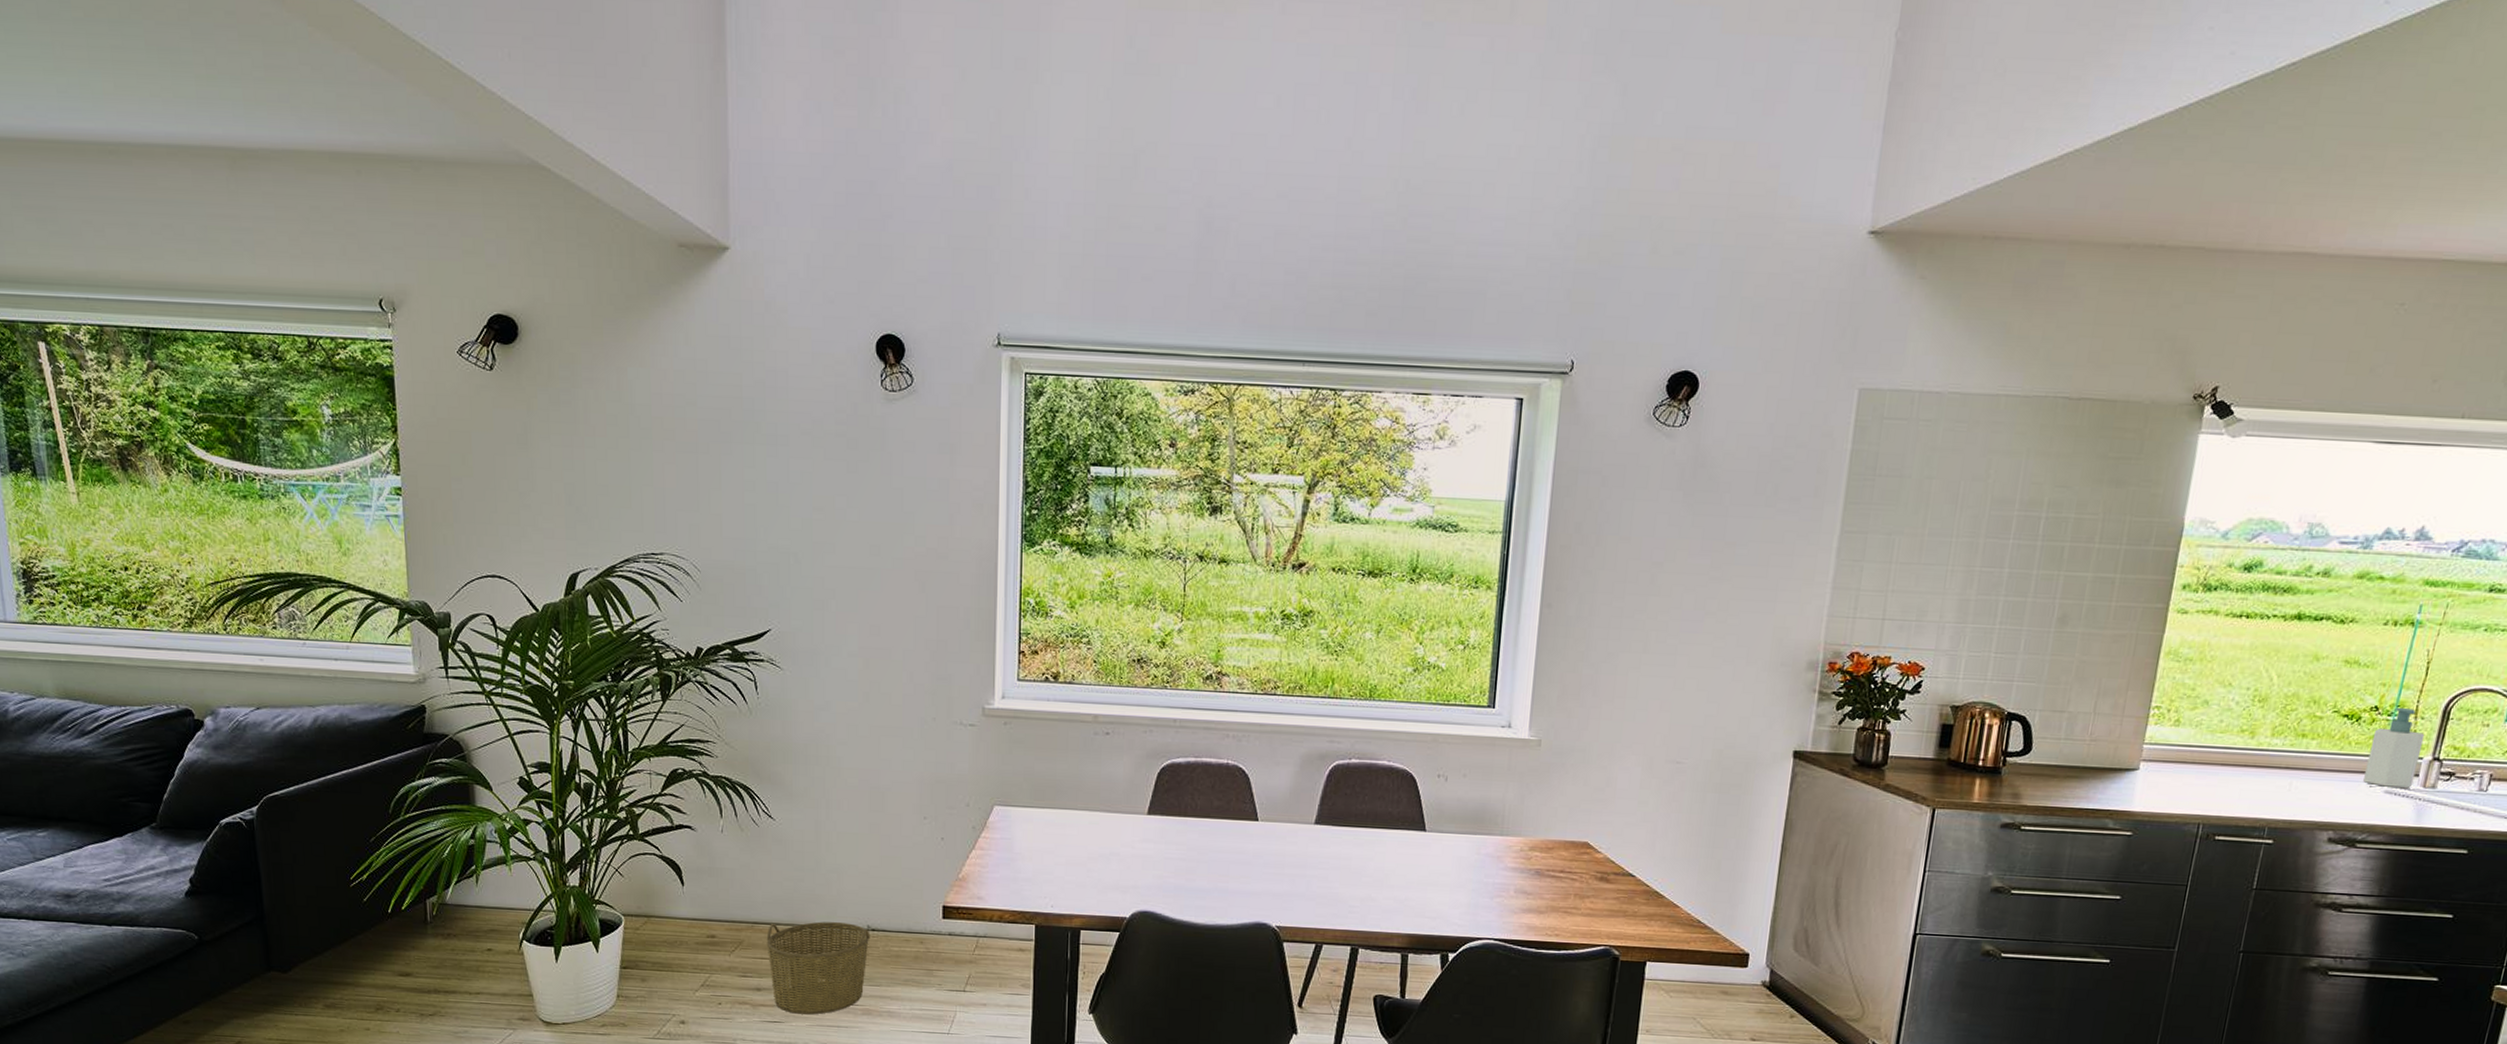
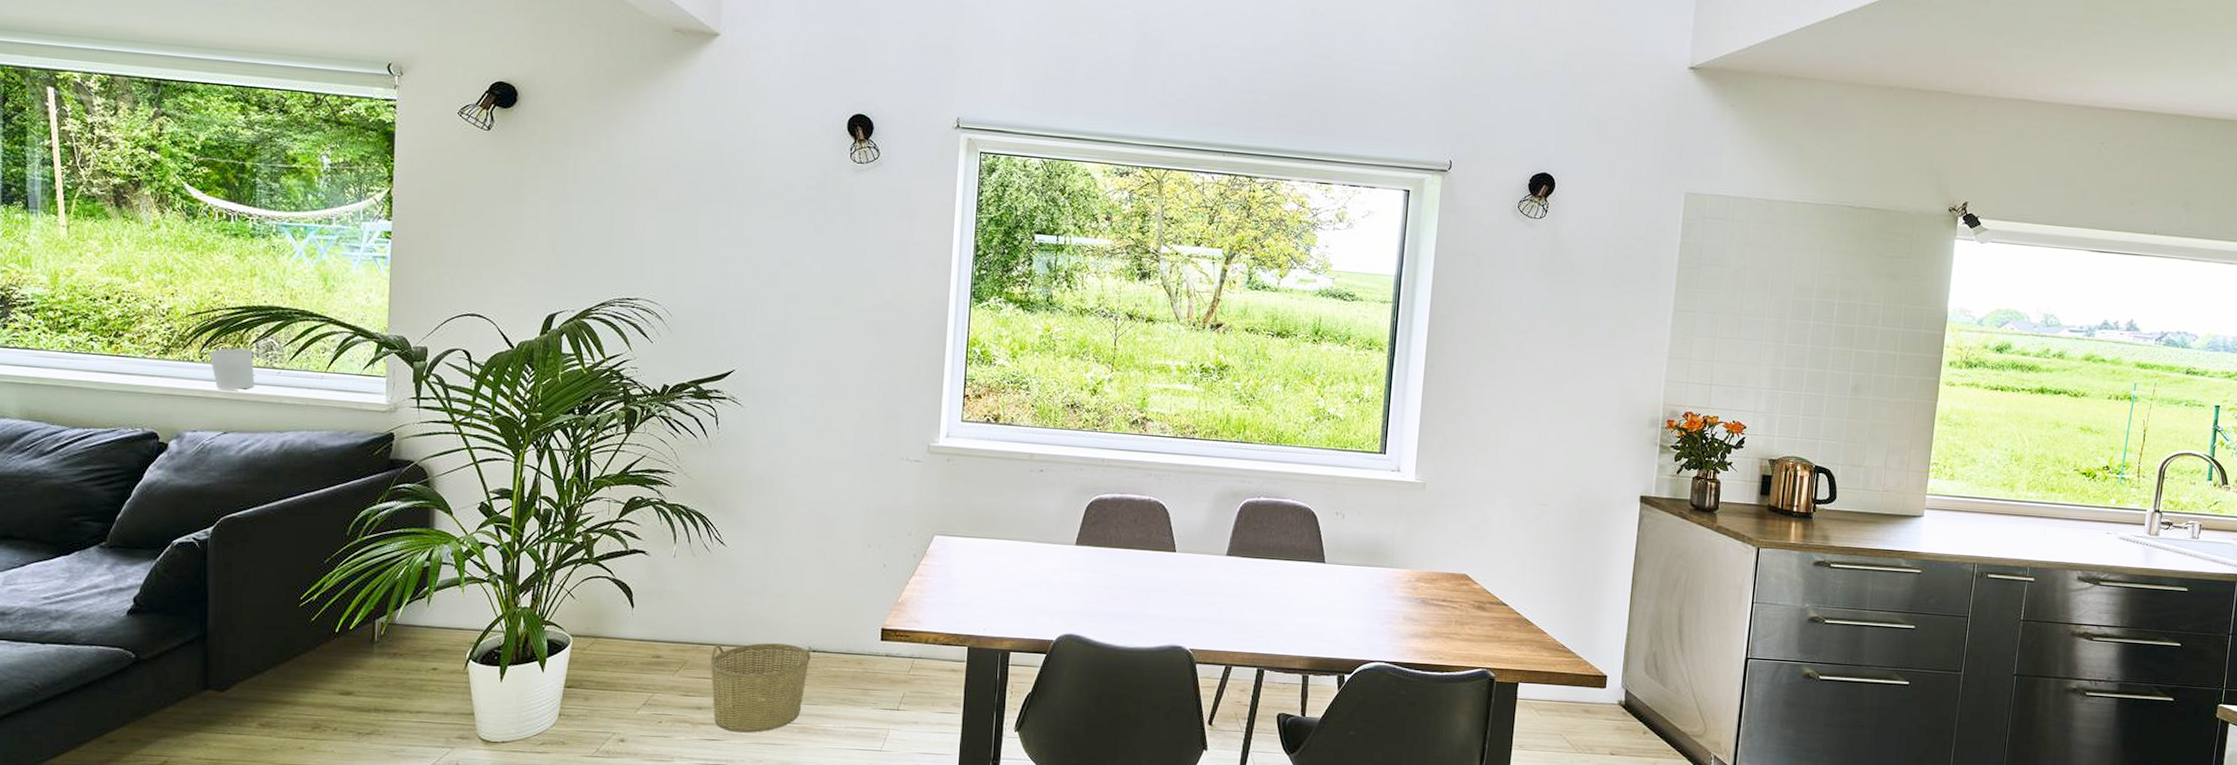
candle holder: none [232,618,281,664] -> present [208,348,254,391]
soap bottle: present [2363,707,2425,789] -> none [2102,467,2147,536]

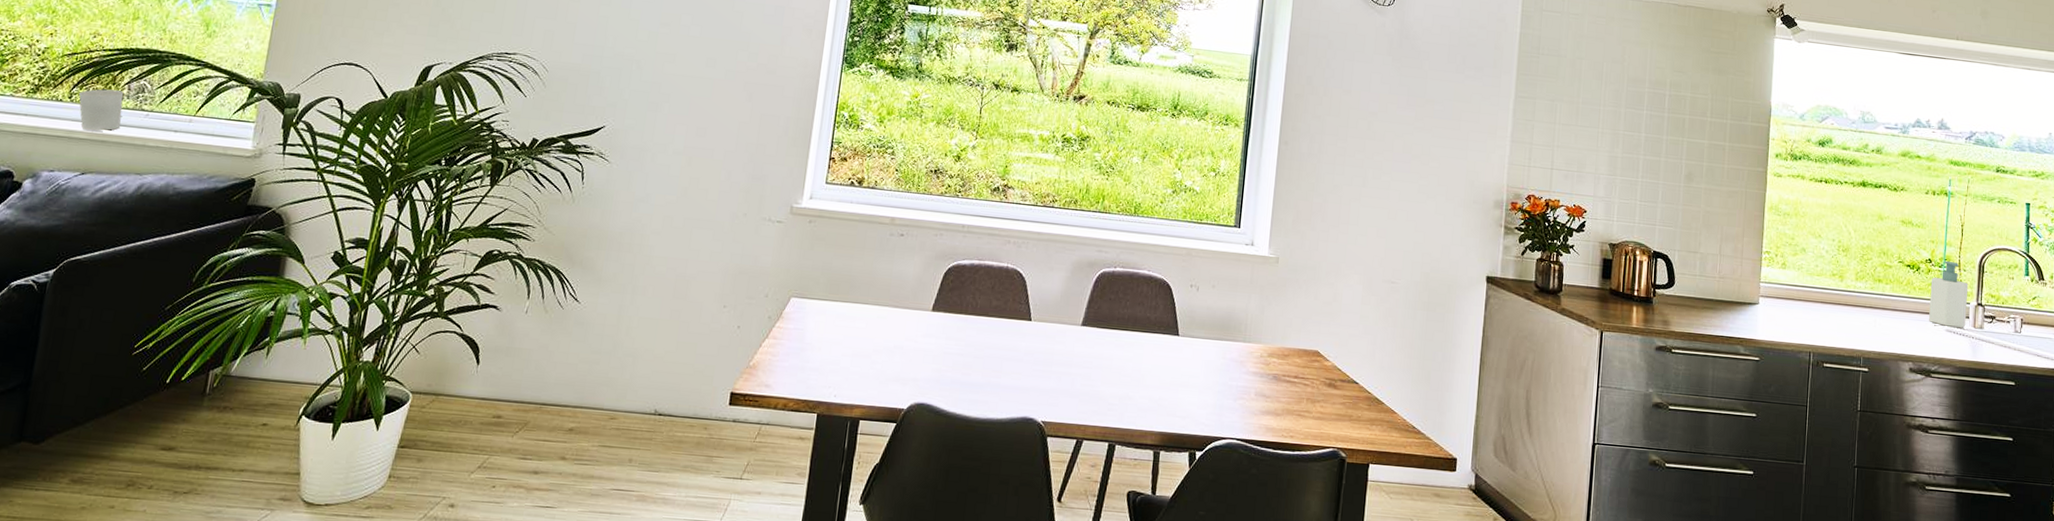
basket: present [710,643,811,733] -> none [550,404,657,500]
soap bottle: none [2102,467,2147,536] -> present [1929,260,1969,329]

